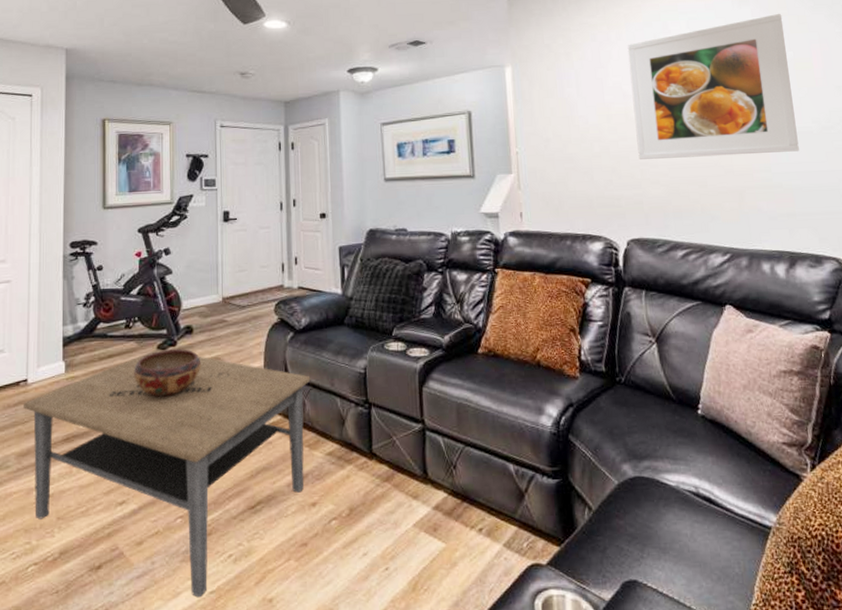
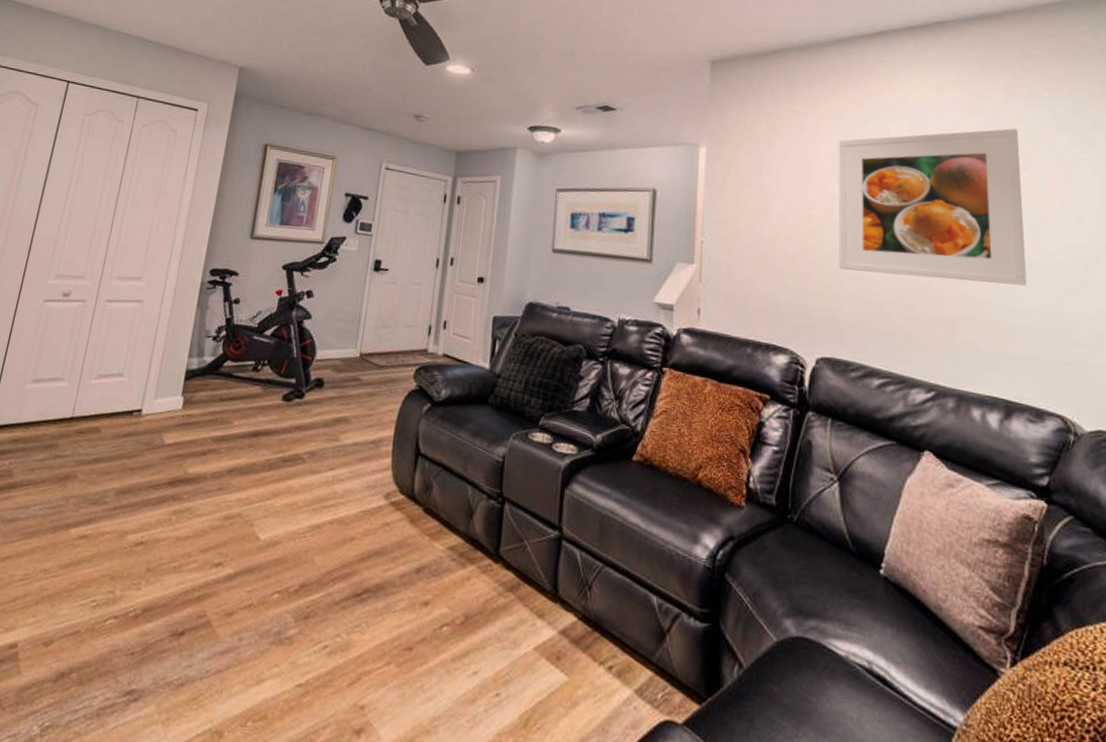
coffee table: present [24,349,311,598] -> none [124,398,443,690]
decorative bowl: present [134,349,201,397] -> none [253,401,327,454]

